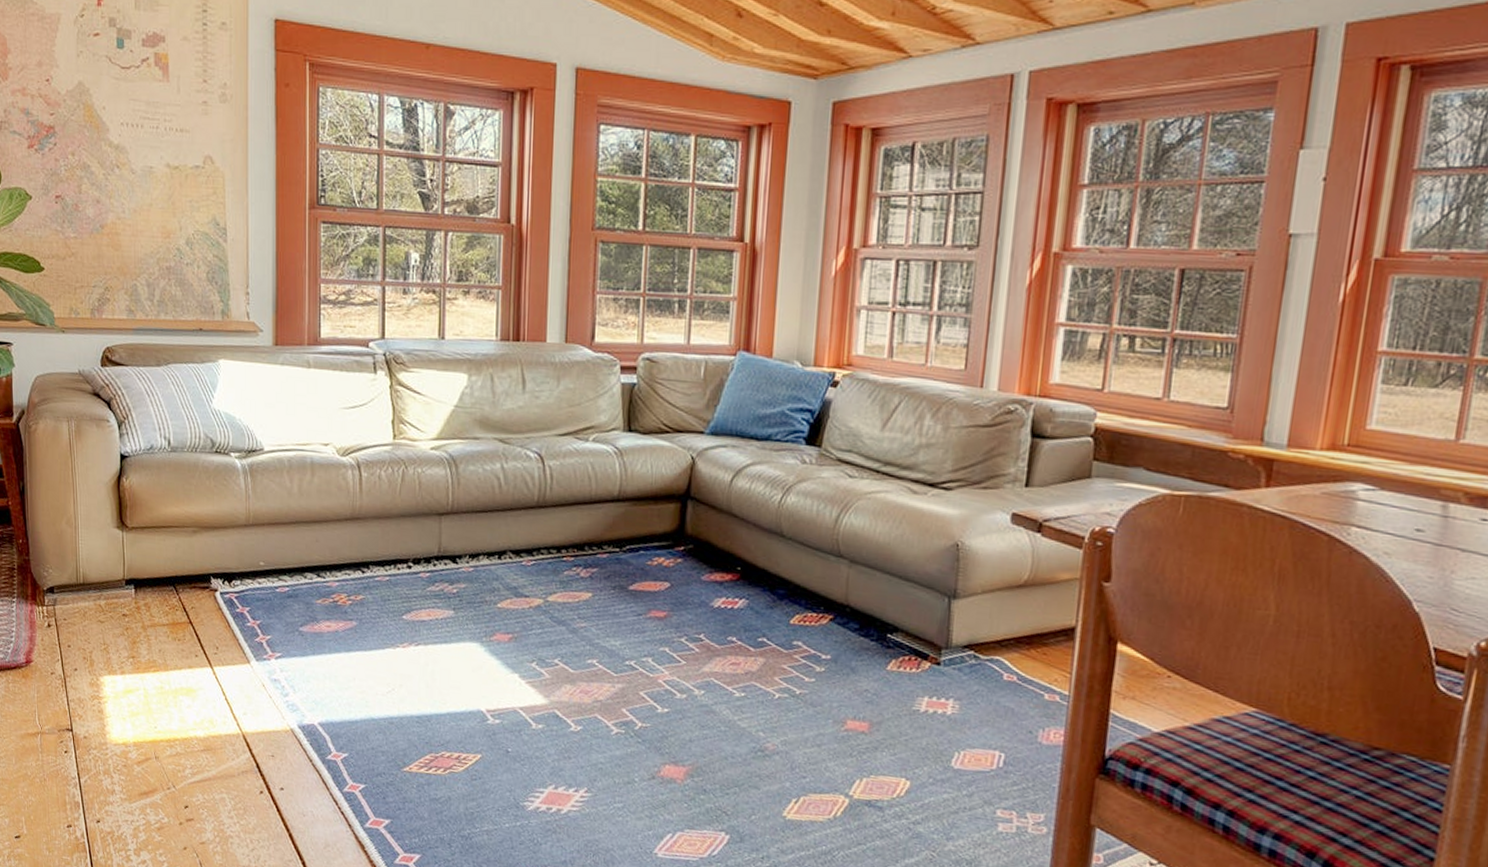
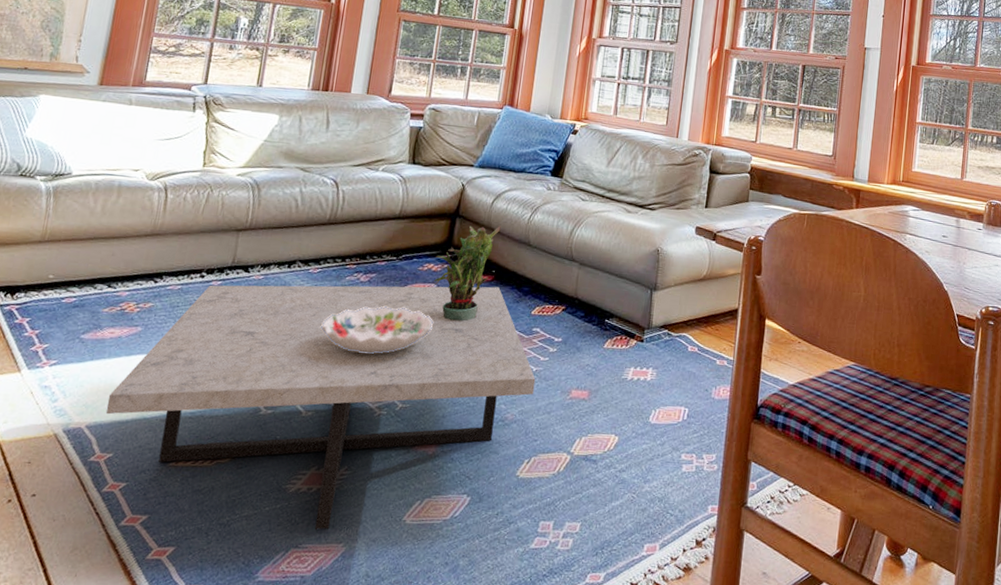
coffee table: none [335,577,800,854] -> present [106,285,536,531]
decorative bowl: none [542,607,669,664] -> present [321,306,433,354]
potted plant: none [665,510,744,630] -> present [433,226,501,322]

